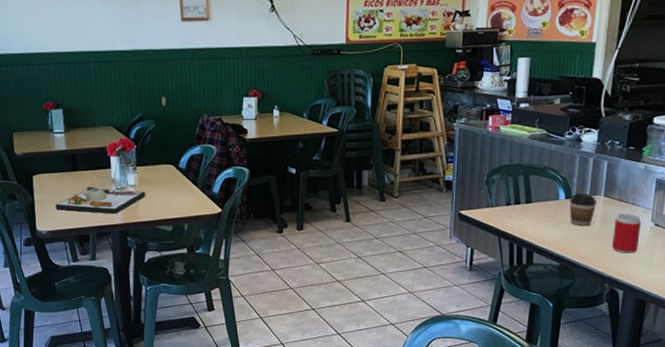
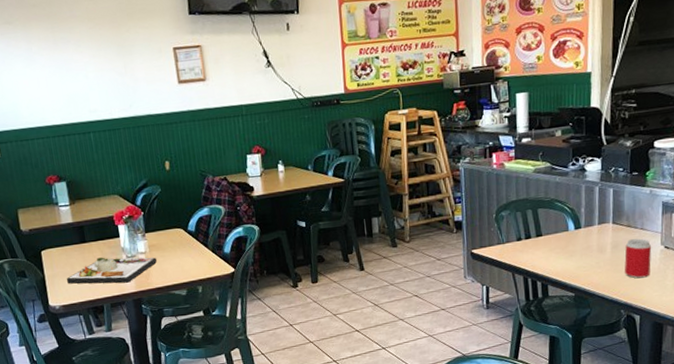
coffee cup: present [569,192,598,226] -> none [579,222,607,256]

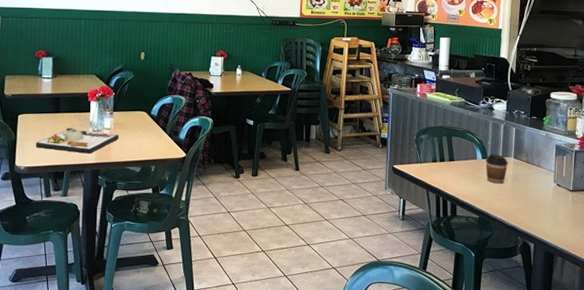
coffee cup: none [579,222,607,256] -> present [485,153,509,184]
beverage can: present [624,238,652,279] -> none [523,174,546,210]

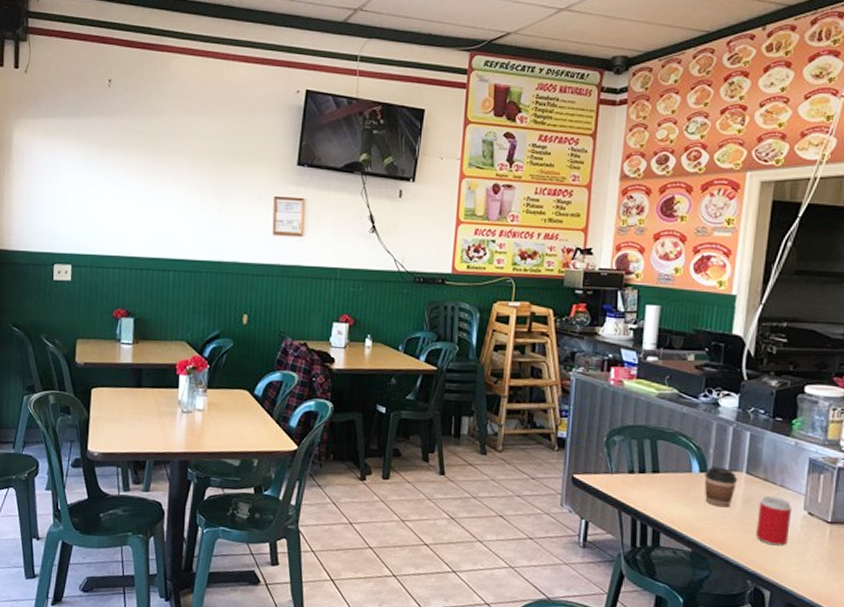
dinner plate: present [35,128,119,154] -> none [111,406,214,441]
beverage can: none [523,174,546,210] -> present [756,496,792,546]

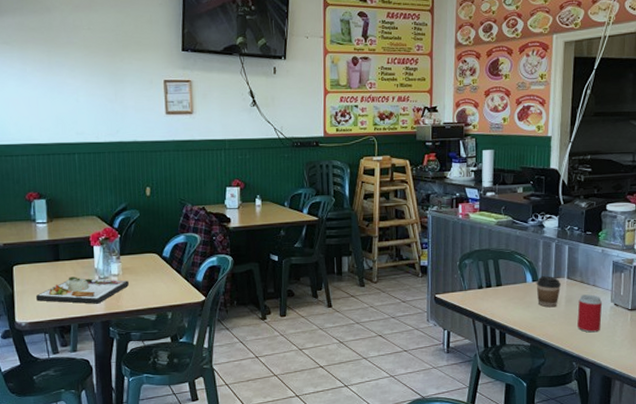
dinner plate: none [111,406,214,441] -> present [35,276,129,304]

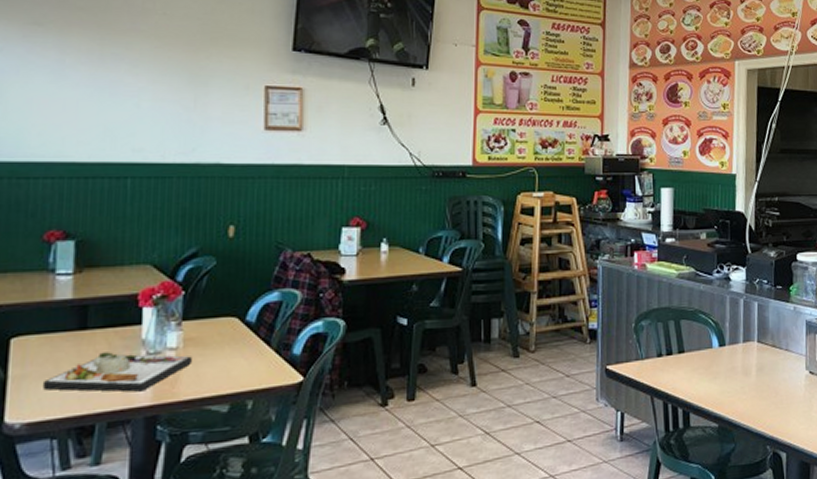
coffee cup: present [536,275,562,308] -> none [723,338,752,379]
beverage can: present [577,294,603,333] -> none [770,361,797,408]

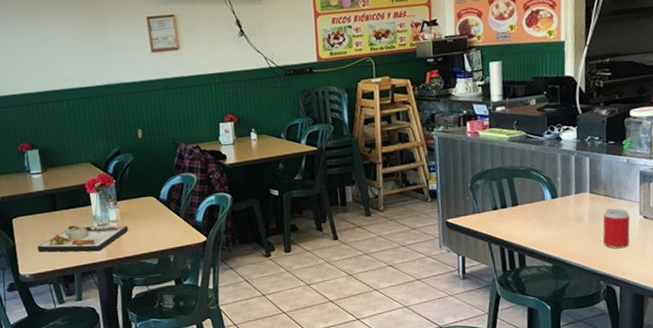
beverage can: none [770,361,797,408] -> present [603,208,631,249]

